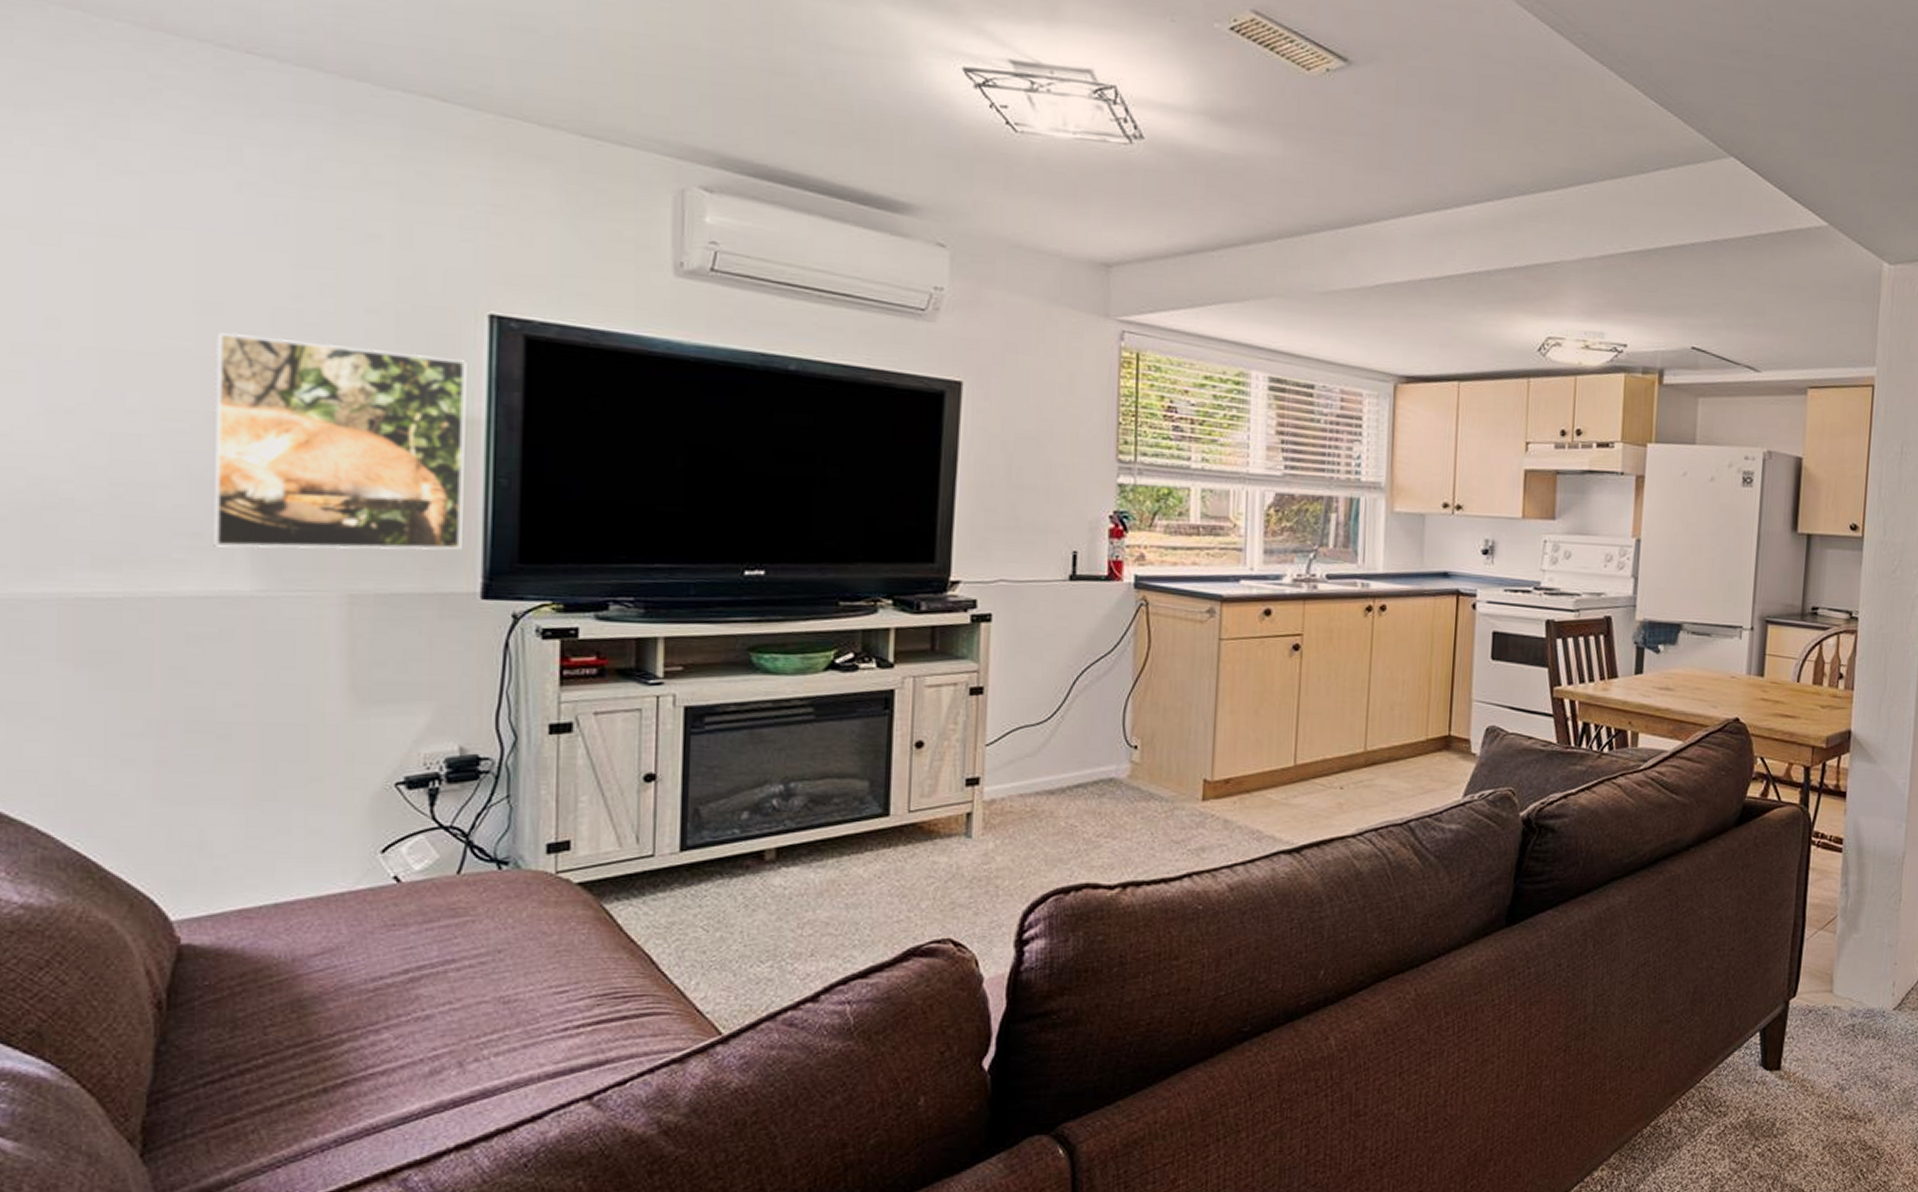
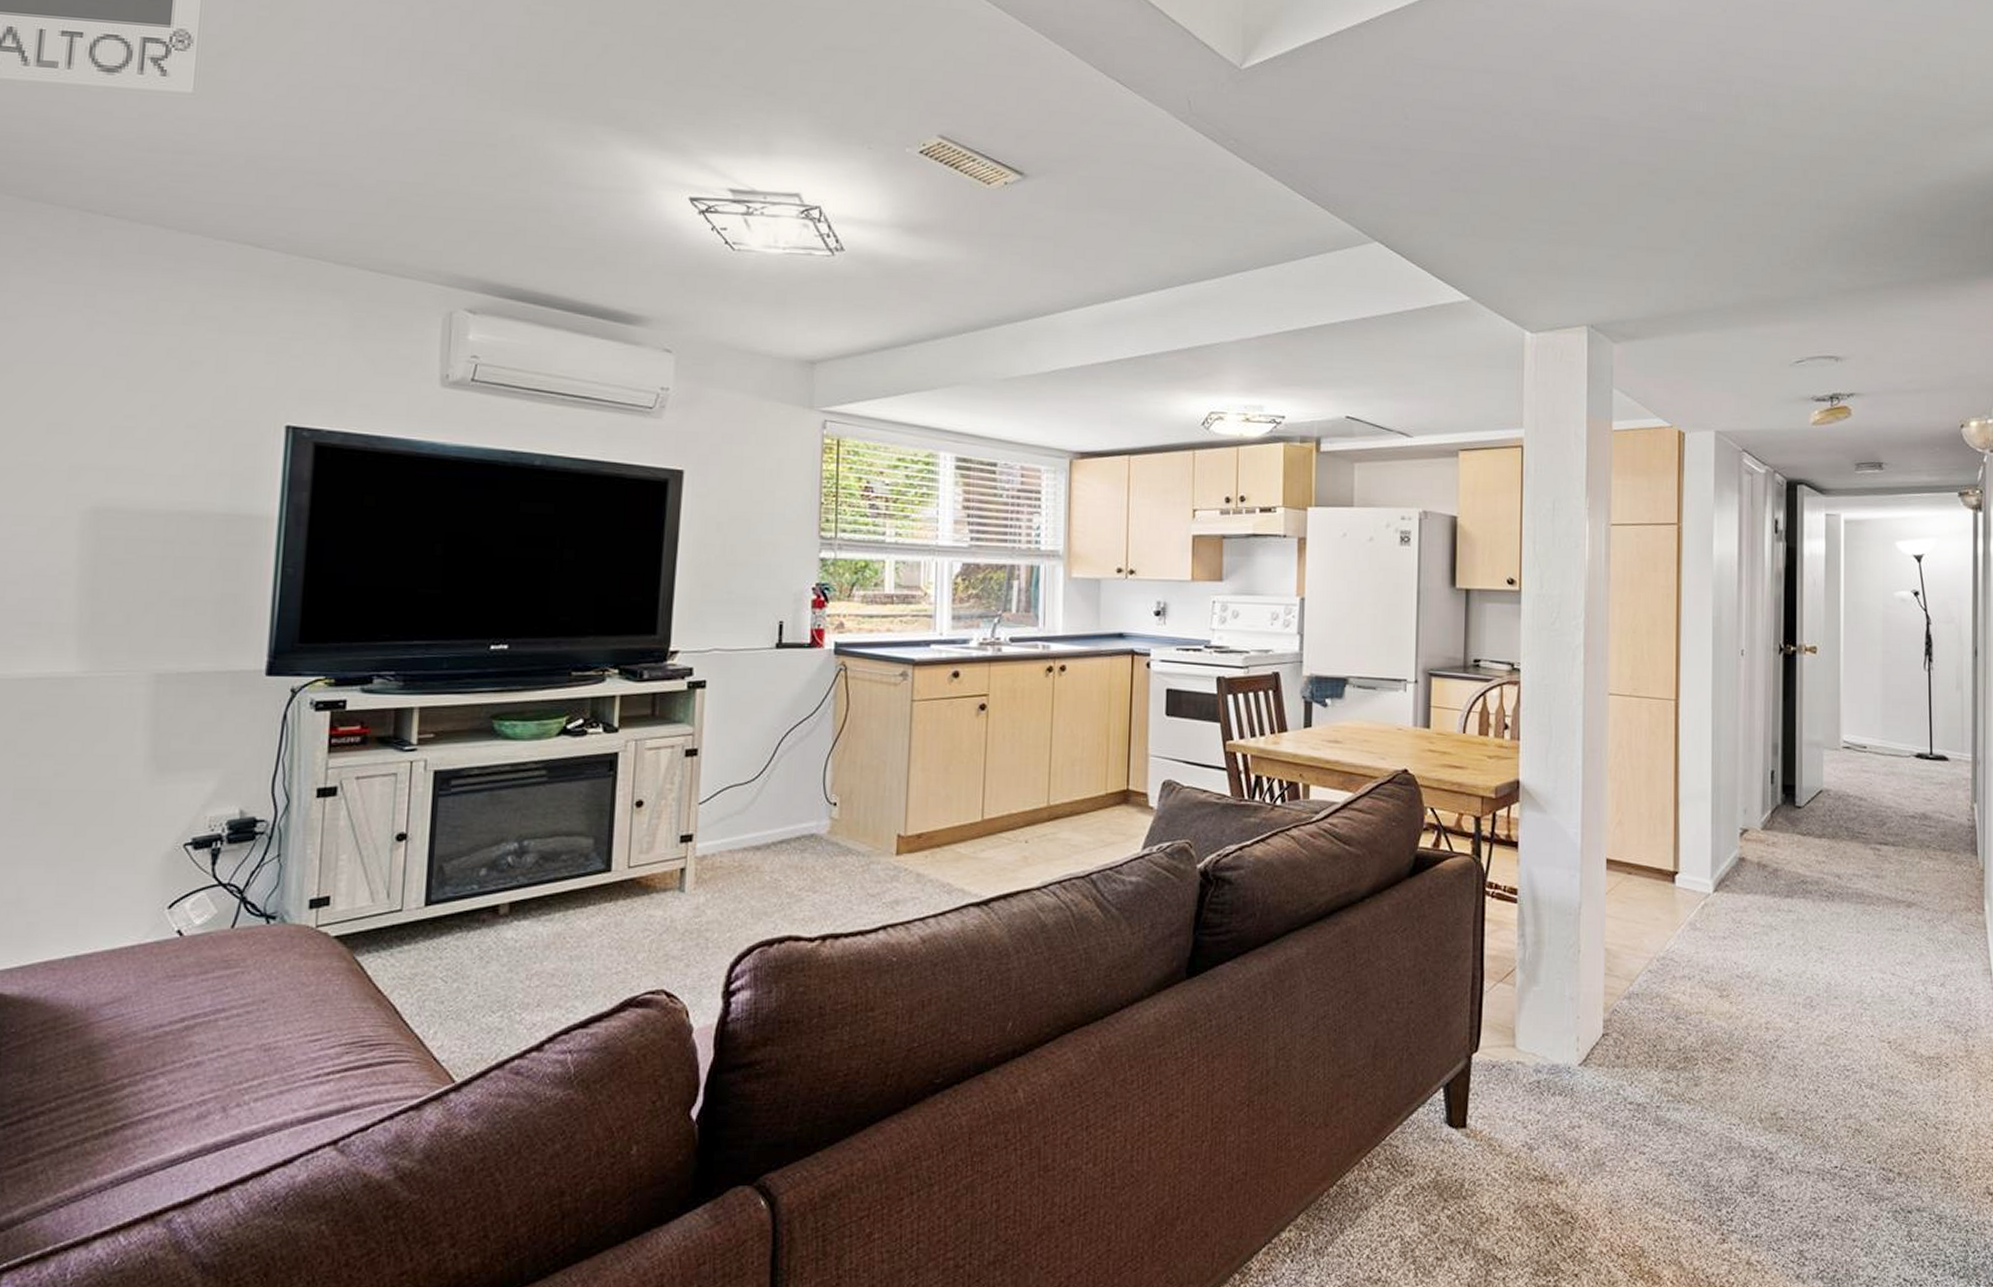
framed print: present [213,332,467,551] -> none [48,448,265,635]

